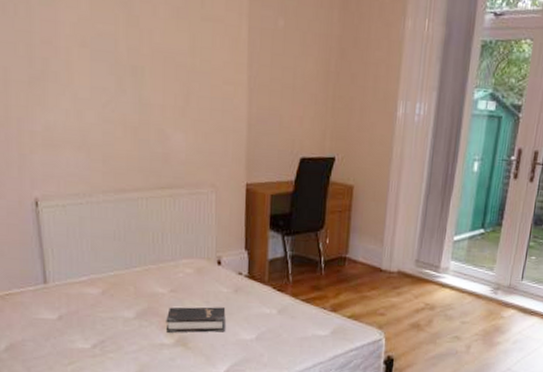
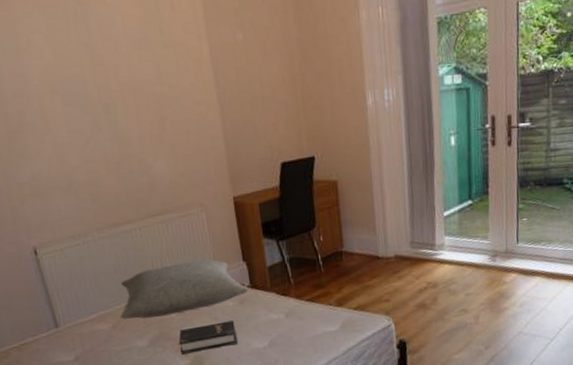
pillow: none [112,240,245,291] -> present [120,259,248,319]

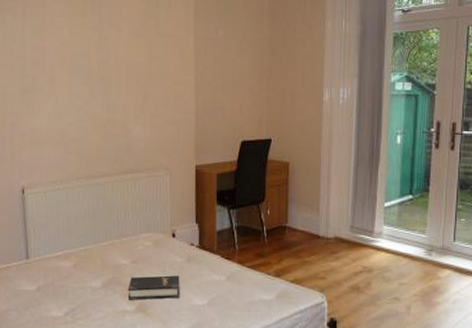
pillow: present [120,259,248,319] -> none [82,216,196,262]

